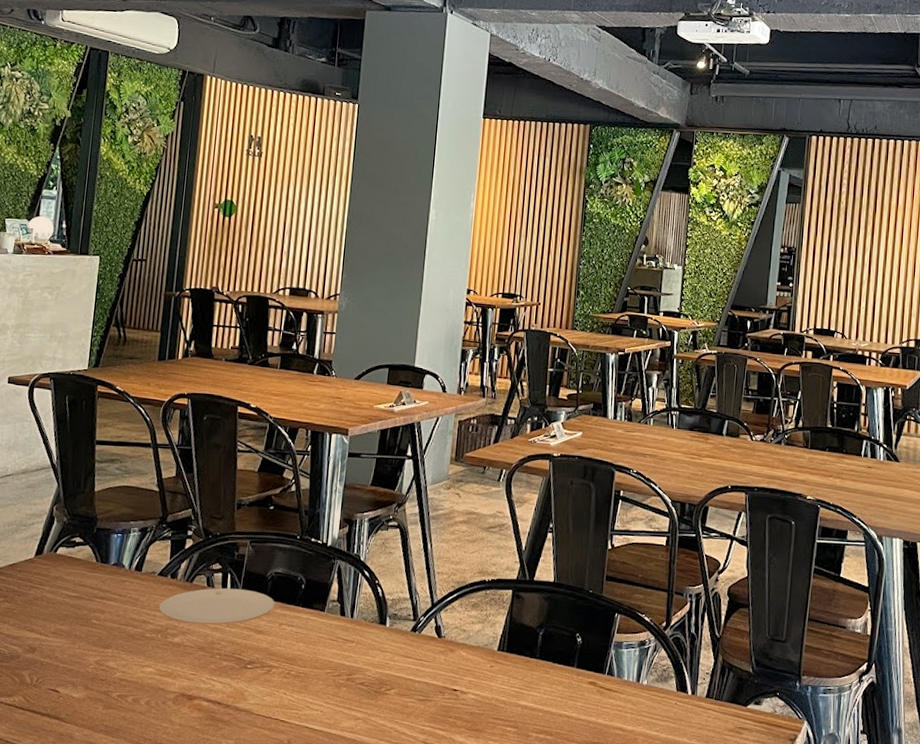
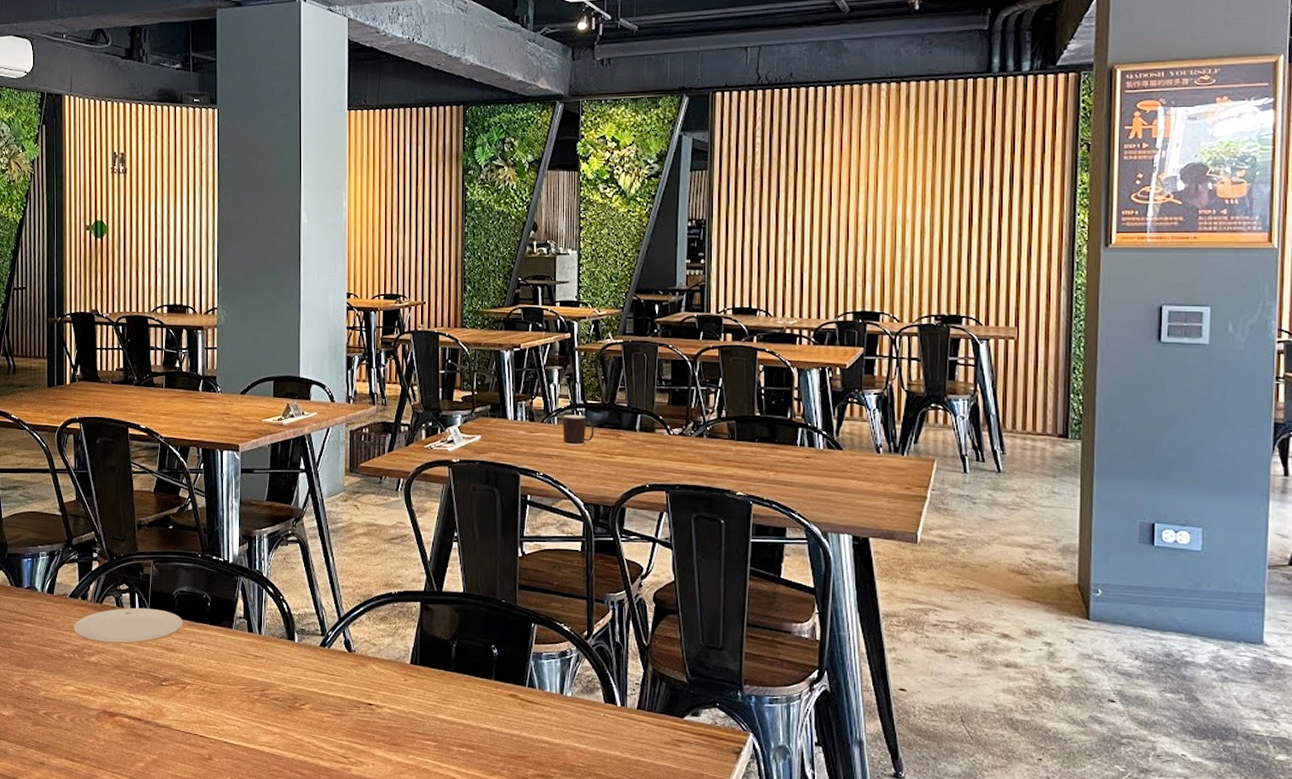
mug: none [657,416,686,448] -> present [562,414,594,447]

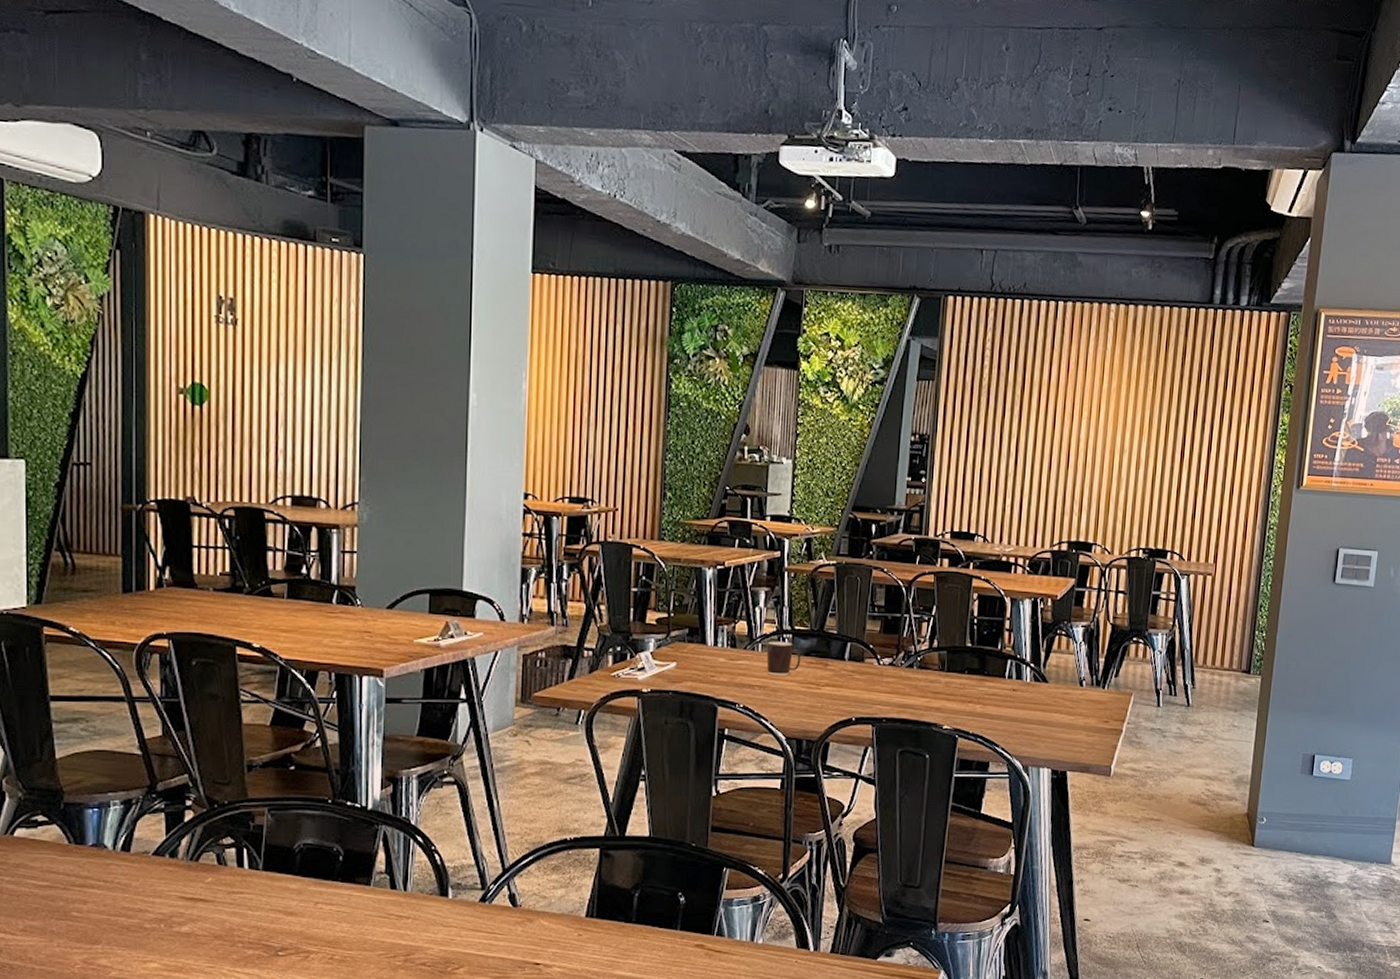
plate: present [74,607,183,644] -> none [158,865,307,910]

